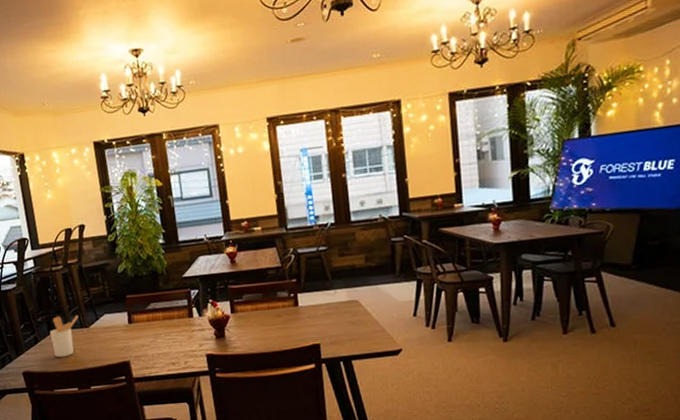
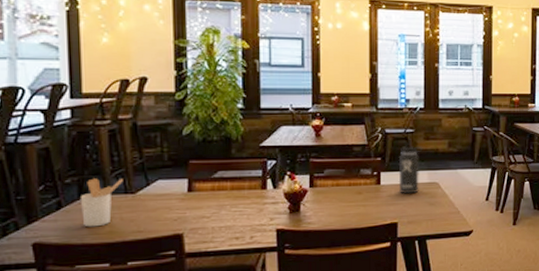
thermos bottle: none [313,257,339,314] -> present [398,139,423,194]

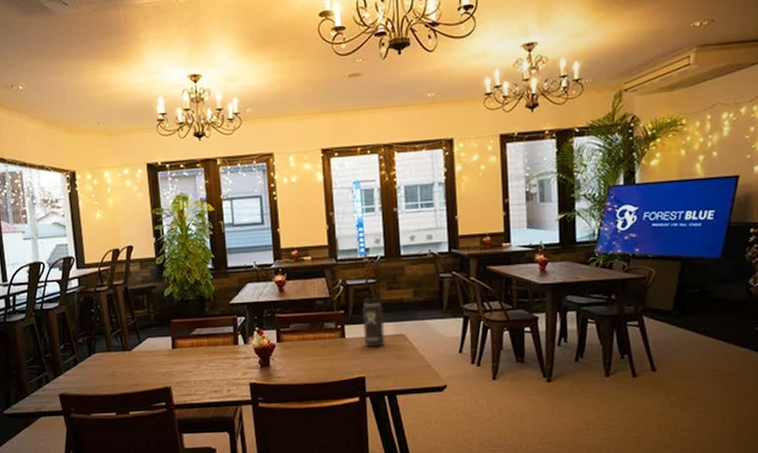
utensil holder: present [81,178,123,227] -> none [90,338,121,381]

